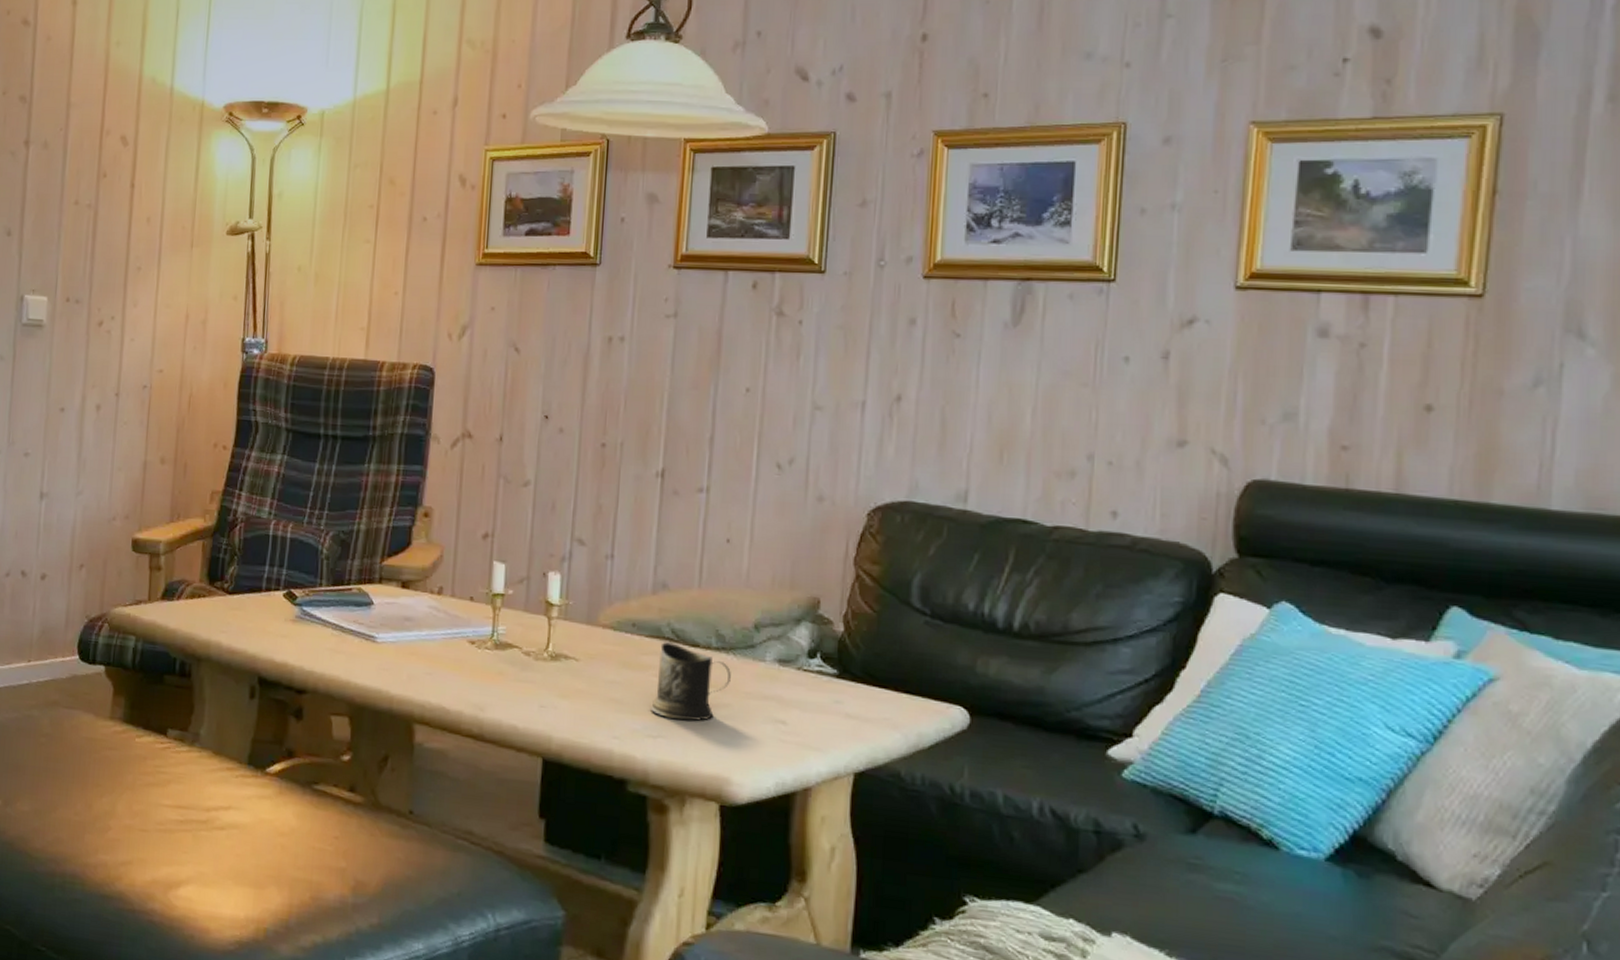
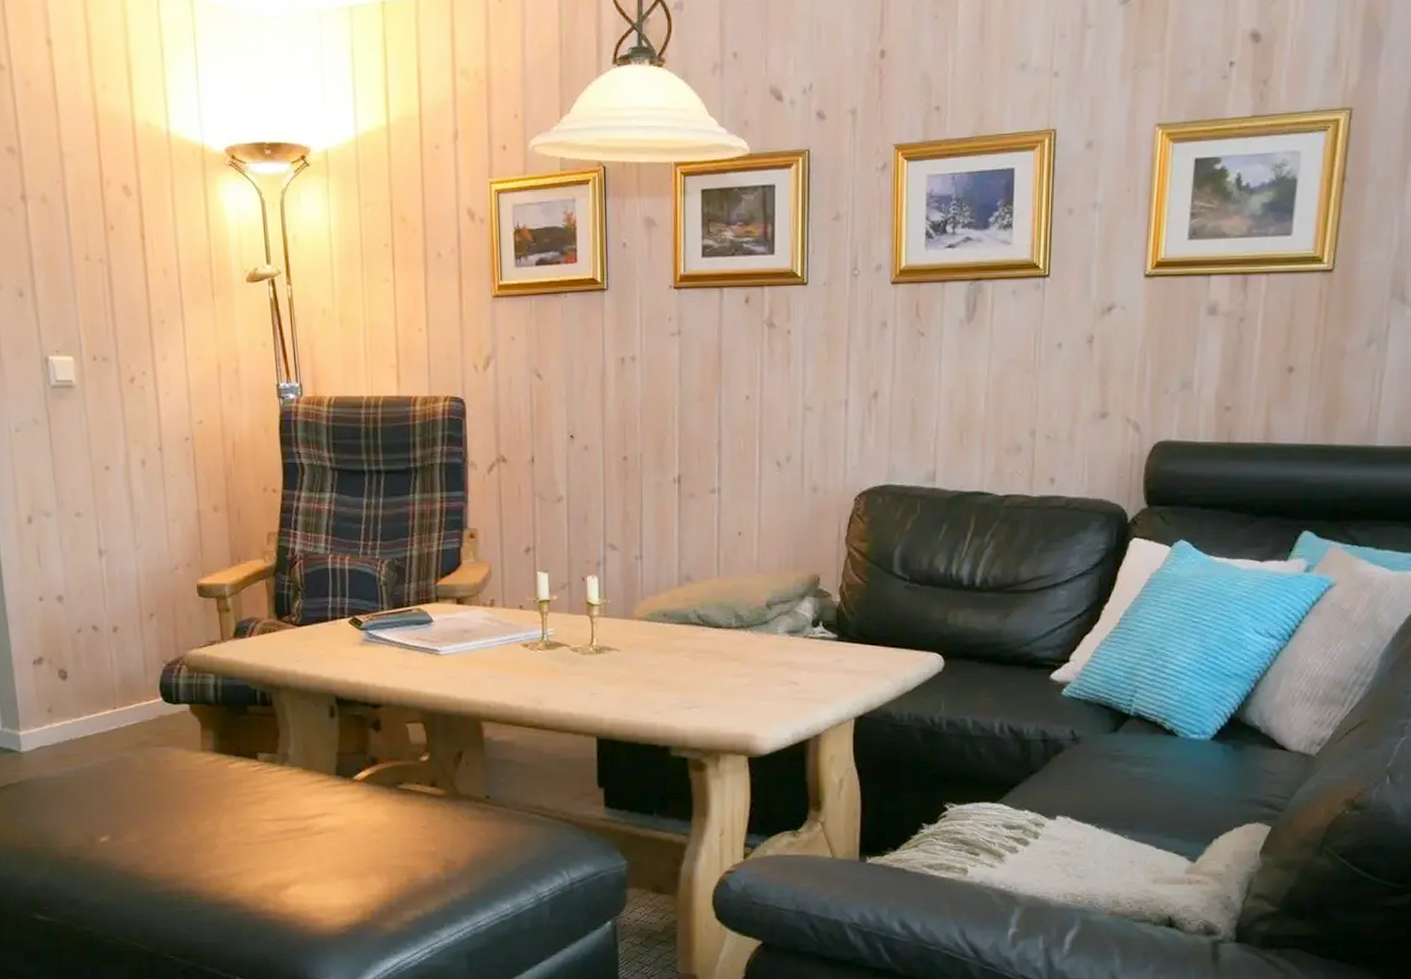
mug: present [649,642,731,721] -> none [684,627,750,692]

